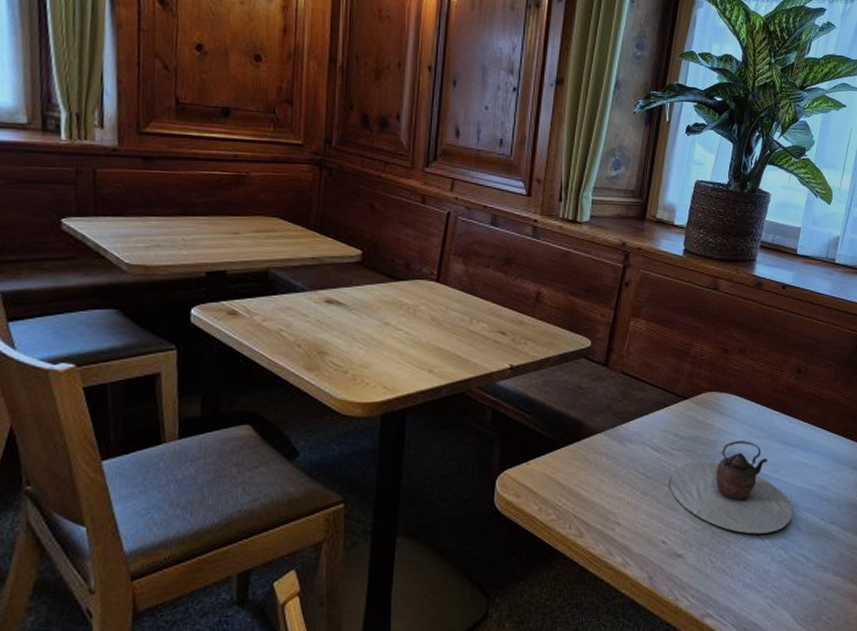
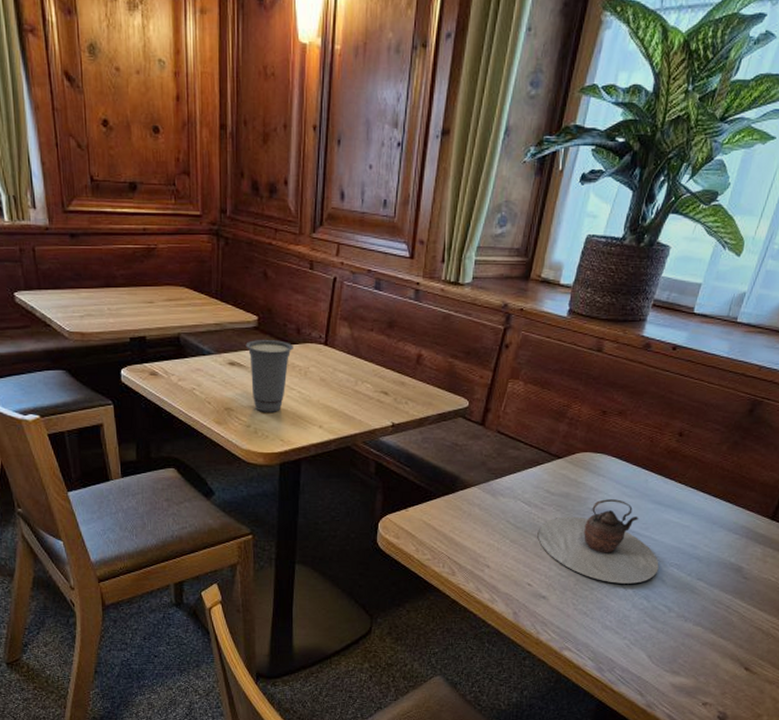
cup: none [346,274,401,356] -> present [245,339,293,412]

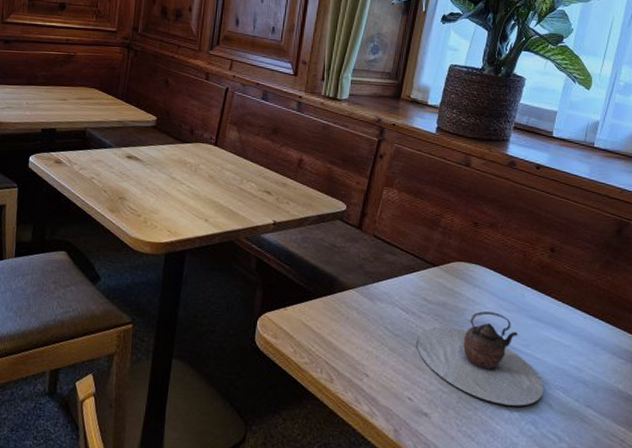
cup: present [245,339,293,412] -> none [143,137,186,204]

